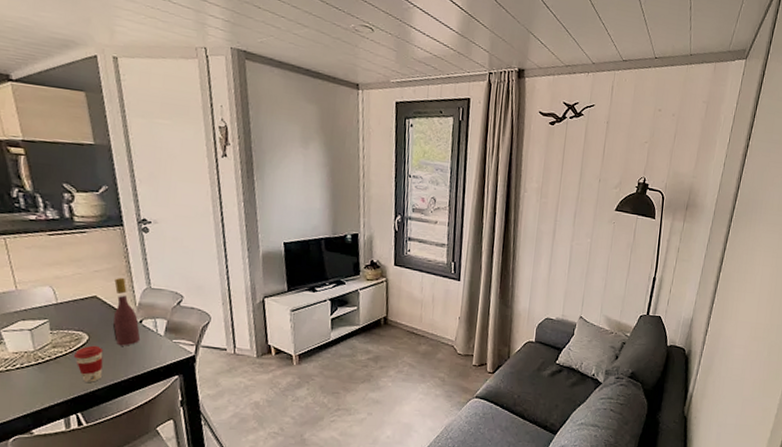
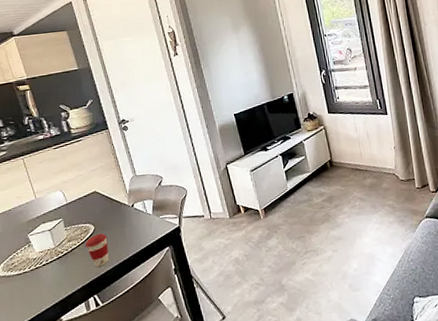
wine bottle: present [112,277,141,346] -> none [108,171,135,230]

